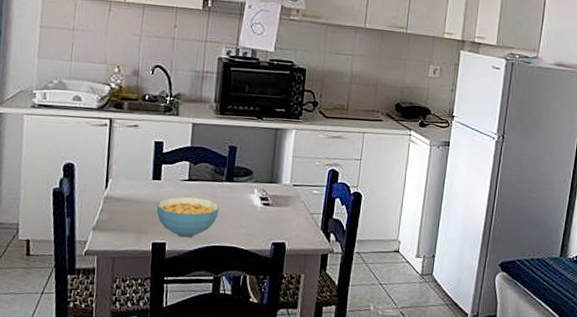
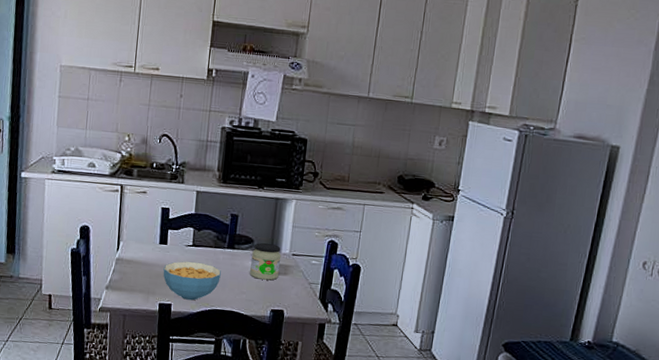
jar: none [250,174,282,213] -> present [250,242,282,281]

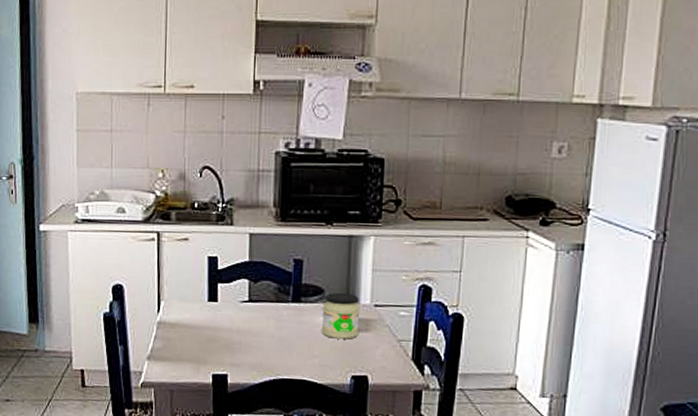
cereal bowl: present [163,261,221,301] -> none [215,321,286,369]

